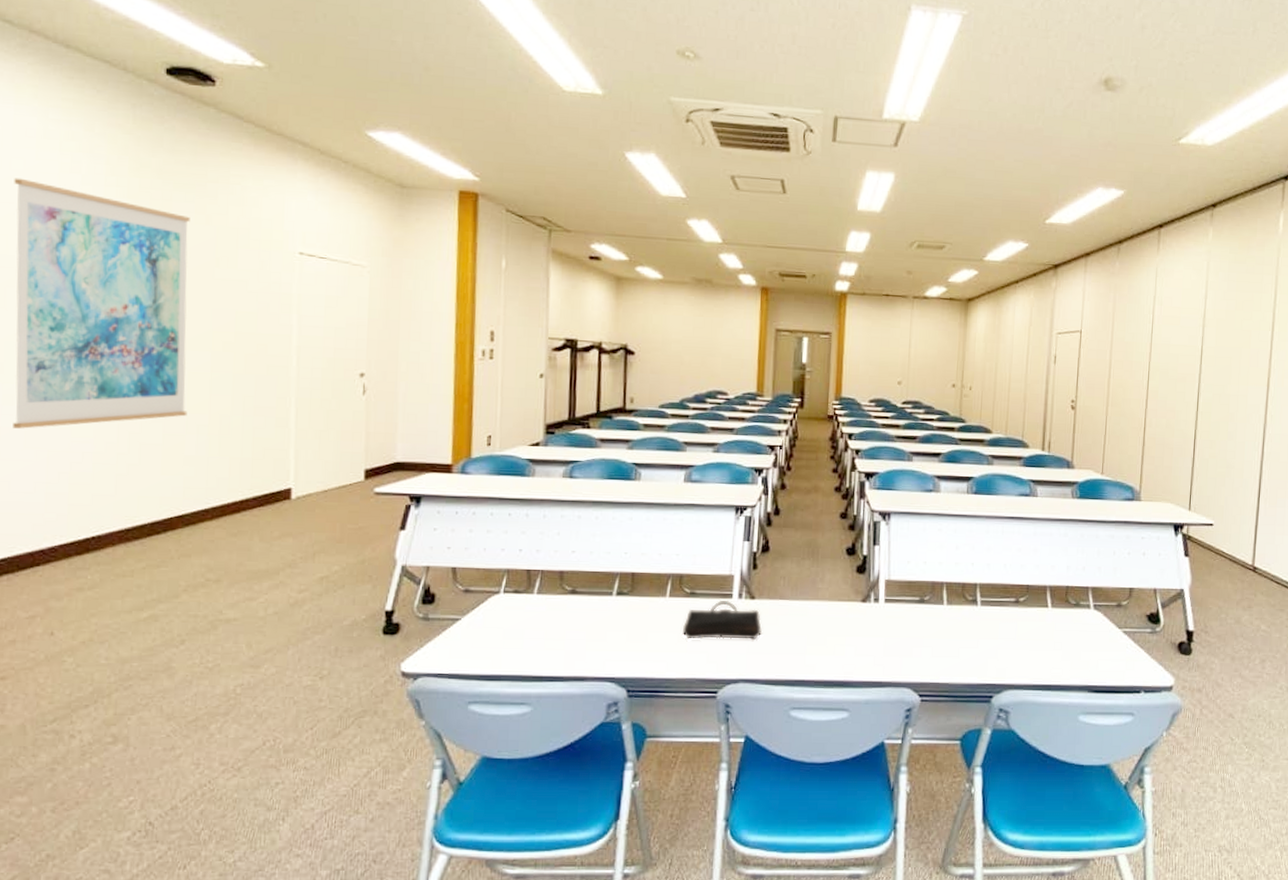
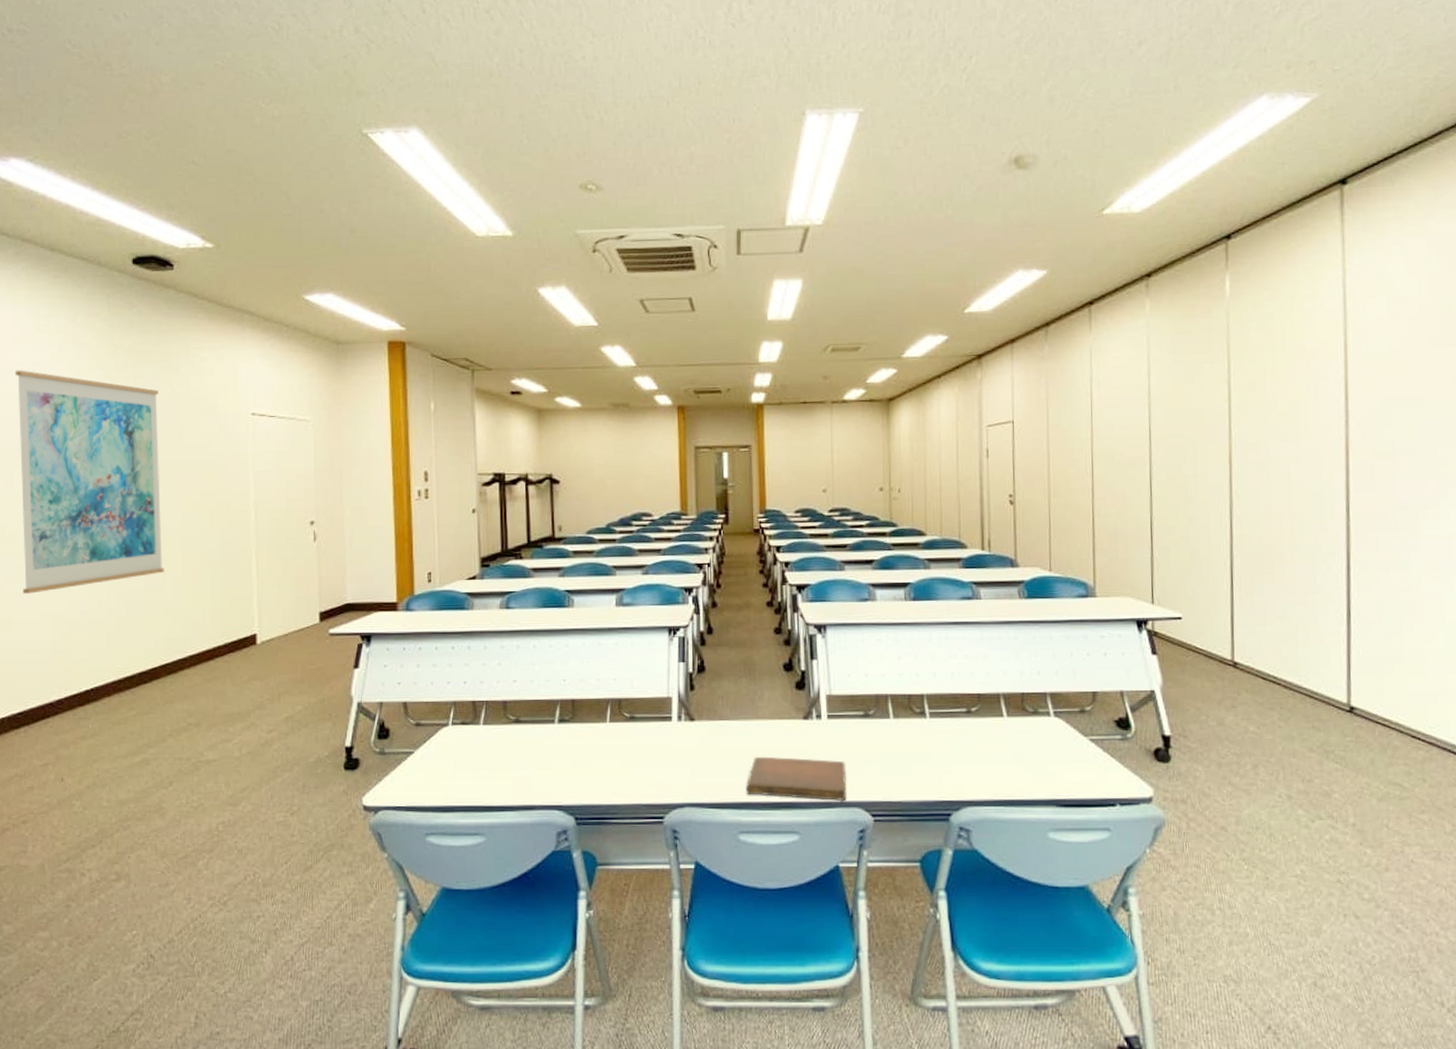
pencil case: present [683,601,762,640] -> none [625,724,704,764]
notebook: none [800,636,898,682] -> present [746,756,846,802]

